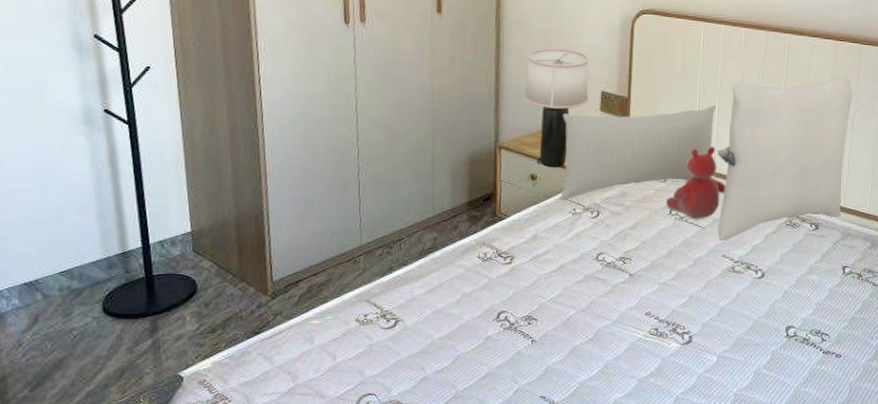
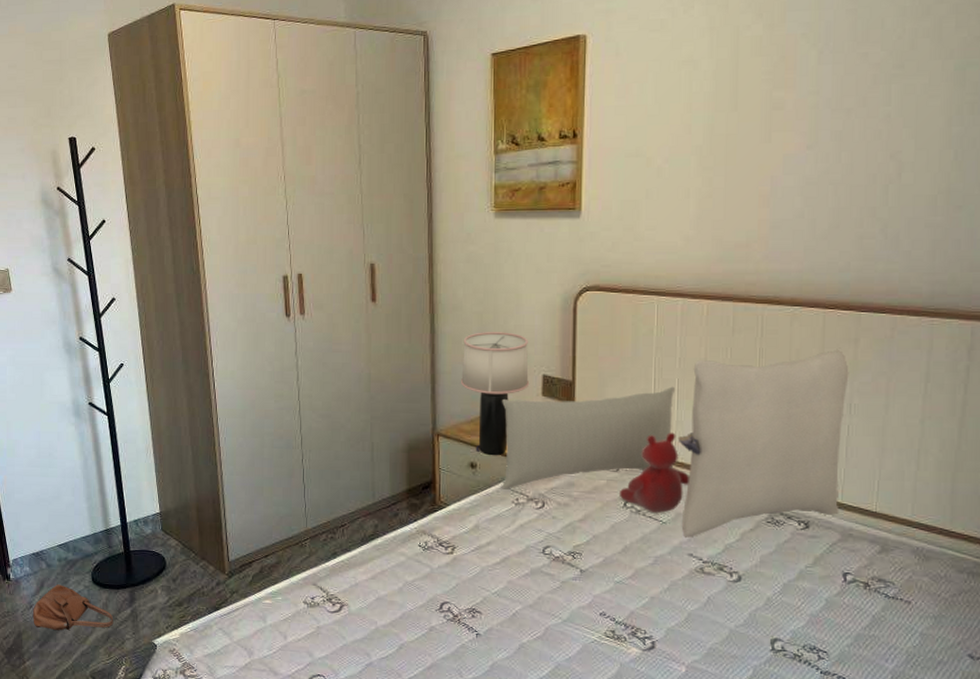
handbag: none [22,317,130,371] -> present [33,584,114,631]

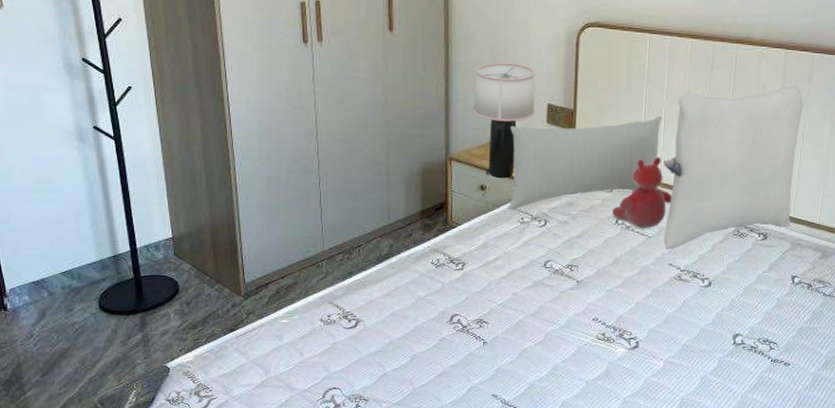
handbag: present [33,584,114,631] -> none [34,312,124,360]

